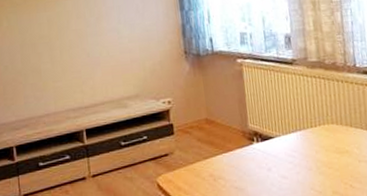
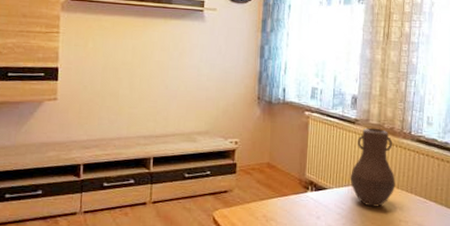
vase: none [296,66,348,151] -> present [350,127,395,207]

